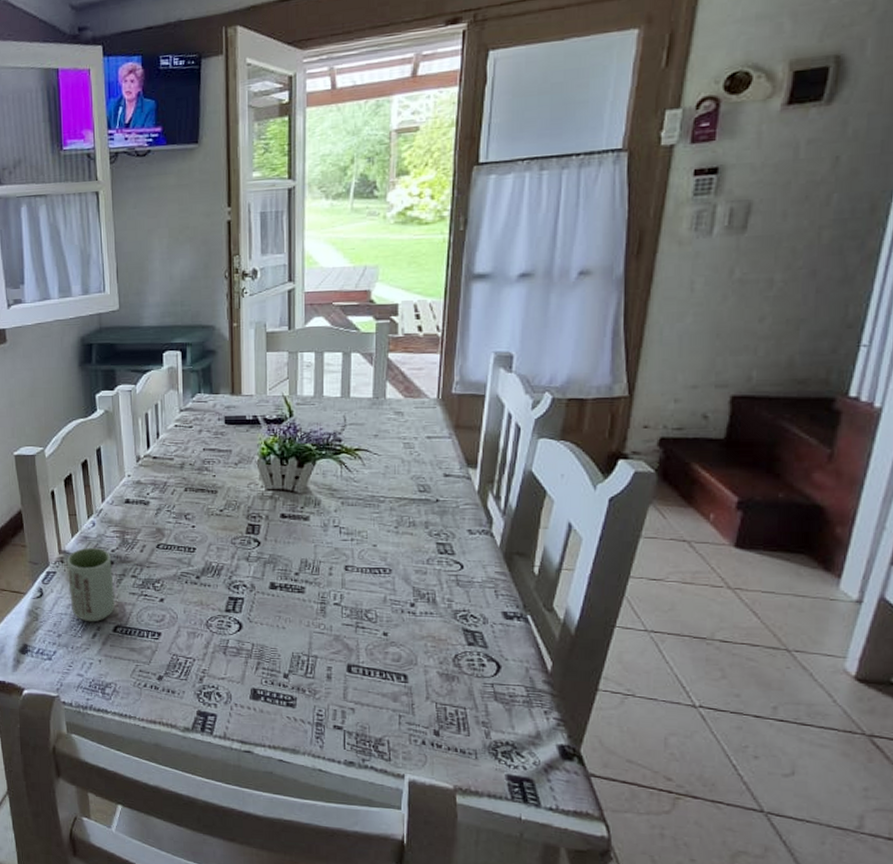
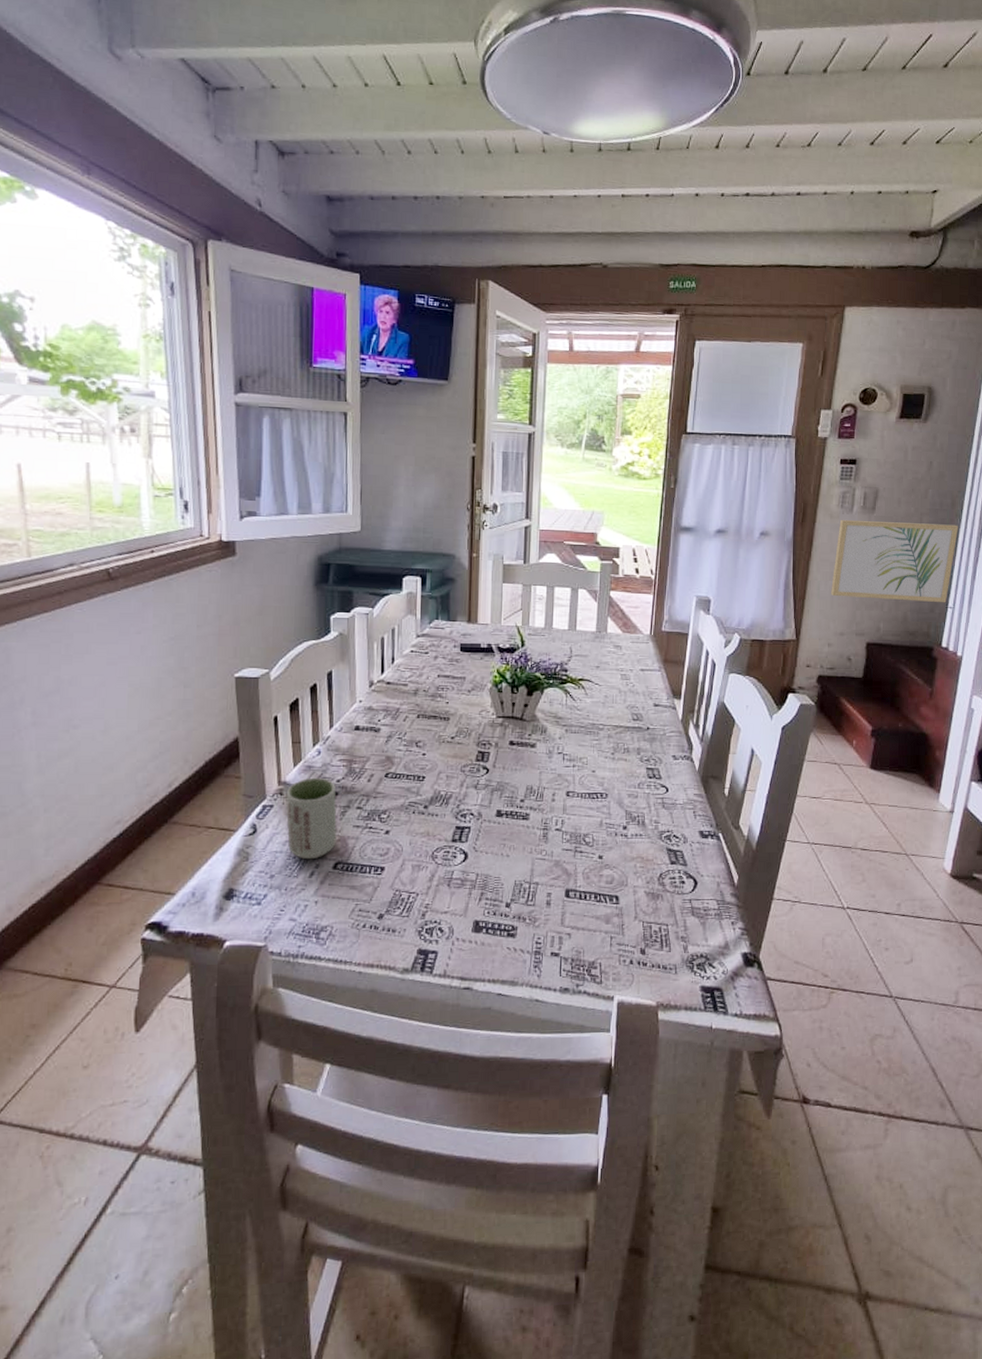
wall art: none [679,236,882,342] -> present [831,519,959,603]

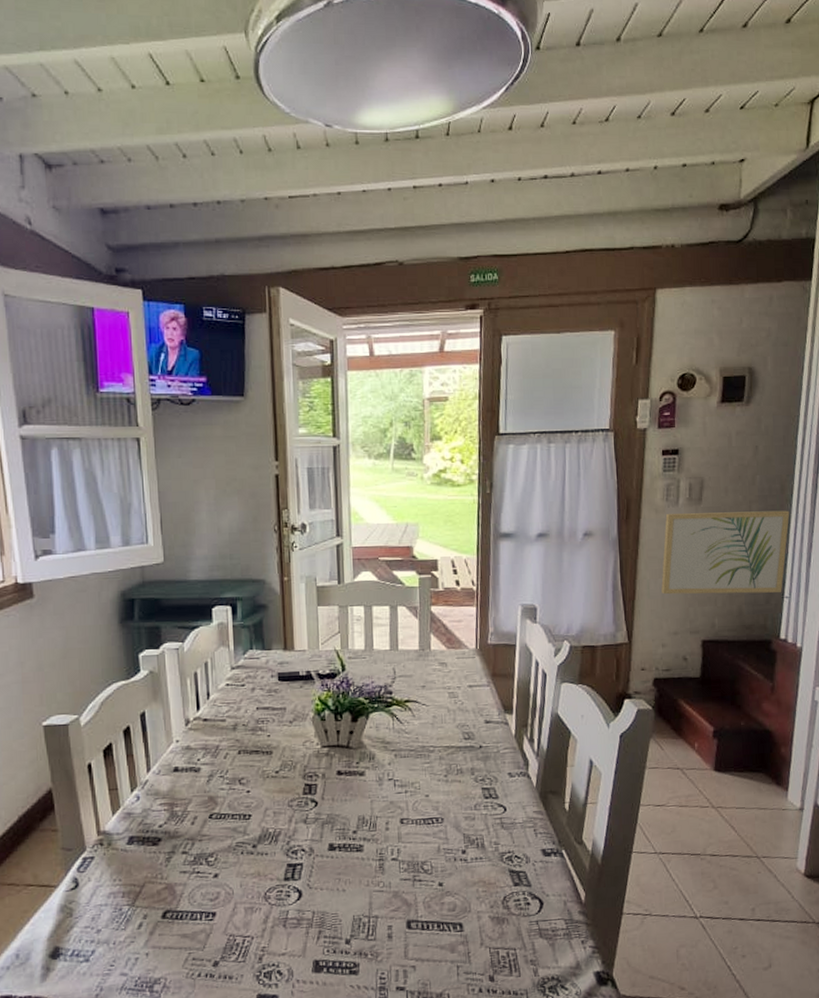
cup: present [286,777,337,860] -> none [108,824,163,911]

